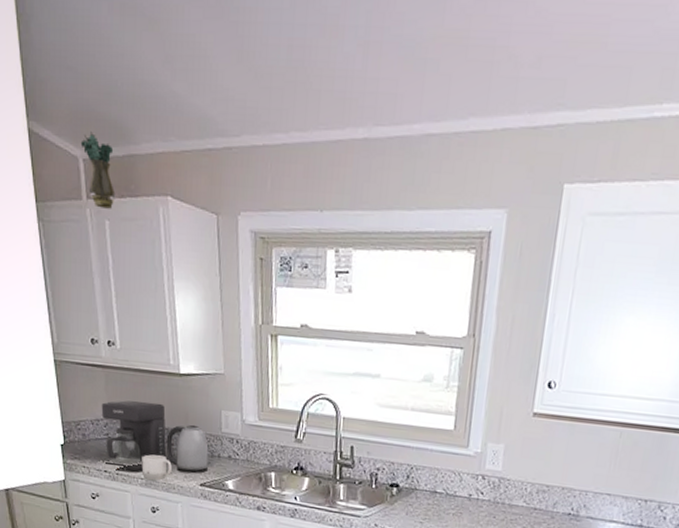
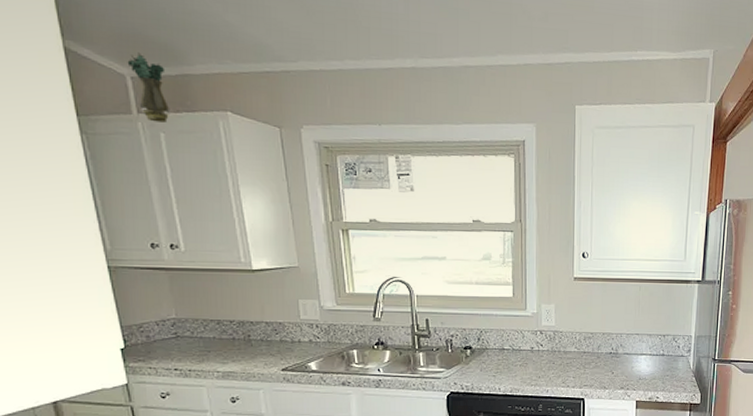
coffee maker: present [101,400,168,474] -> none [167,298,246,369]
mug: present [141,454,172,481] -> none [216,346,250,373]
kettle: present [166,424,209,474] -> none [242,315,290,361]

